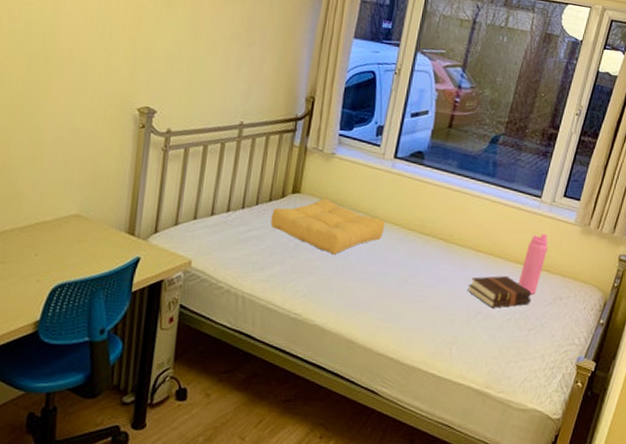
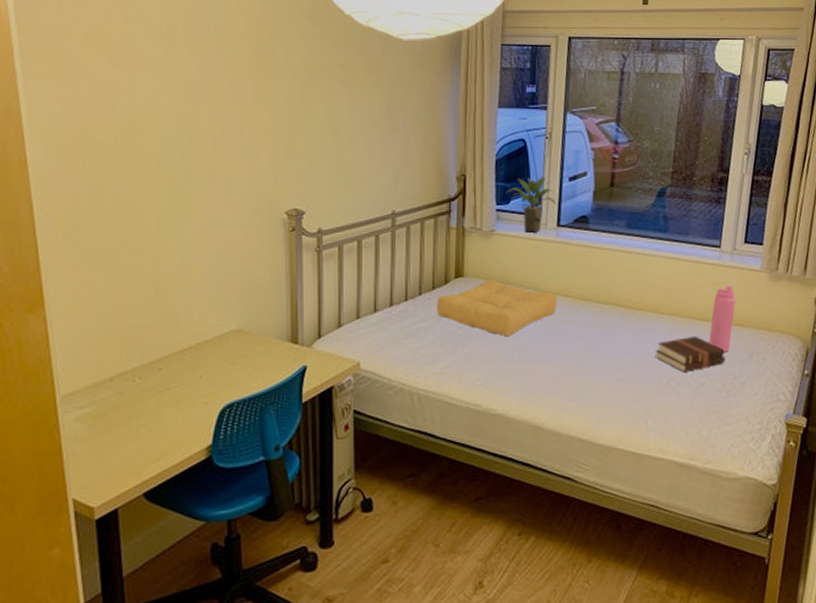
potted plant: none [350,107,397,161] -> present [506,176,557,233]

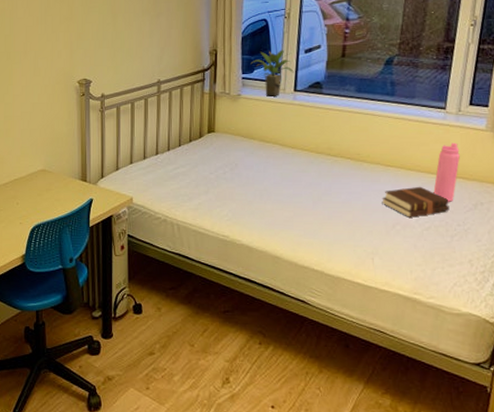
seat cushion: present [437,278,558,337] -> none [193,133,294,182]

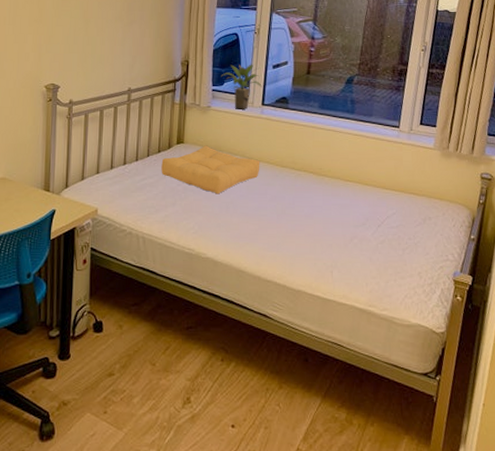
seat cushion: none [193,133,294,182] -> present [161,145,260,194]
hardback book: present [382,186,450,218] -> none [341,201,402,231]
water bottle: present [433,142,460,202] -> none [387,160,411,216]

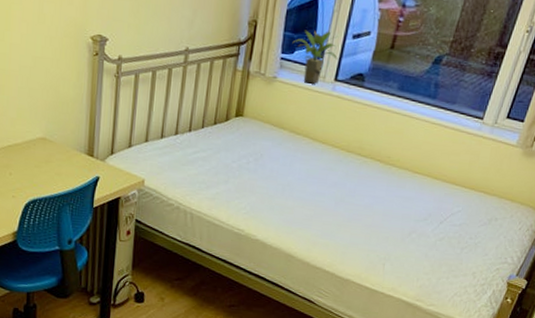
seat cushion: present [161,145,260,194] -> none [215,121,325,175]

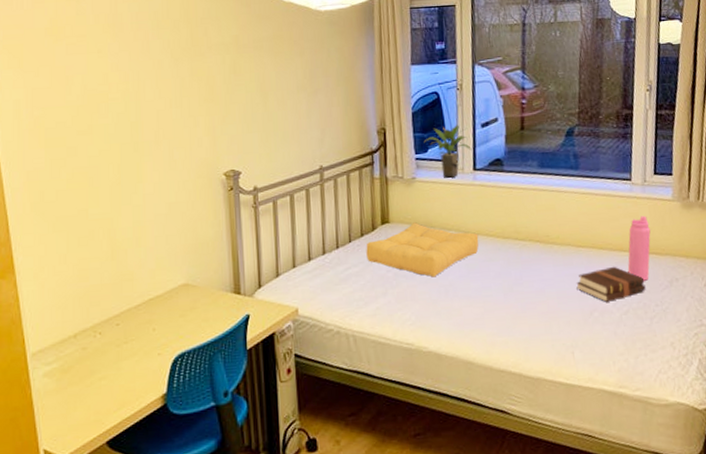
seat cushion: none [215,121,325,175] -> present [366,222,479,278]
hardback book: none [403,196,467,227] -> present [576,266,646,302]
water bottle: none [454,155,487,215] -> present [627,215,651,281]

